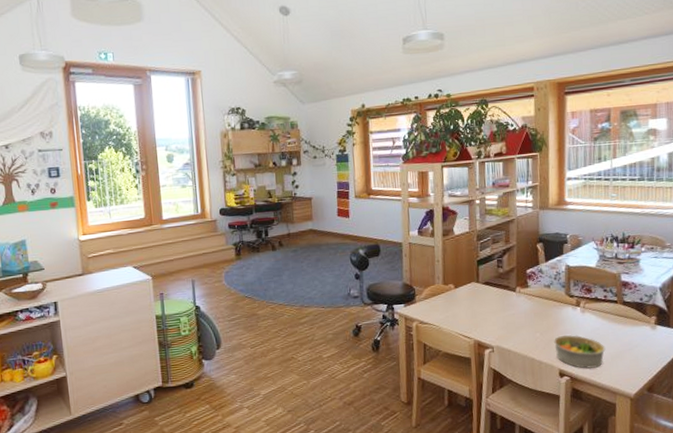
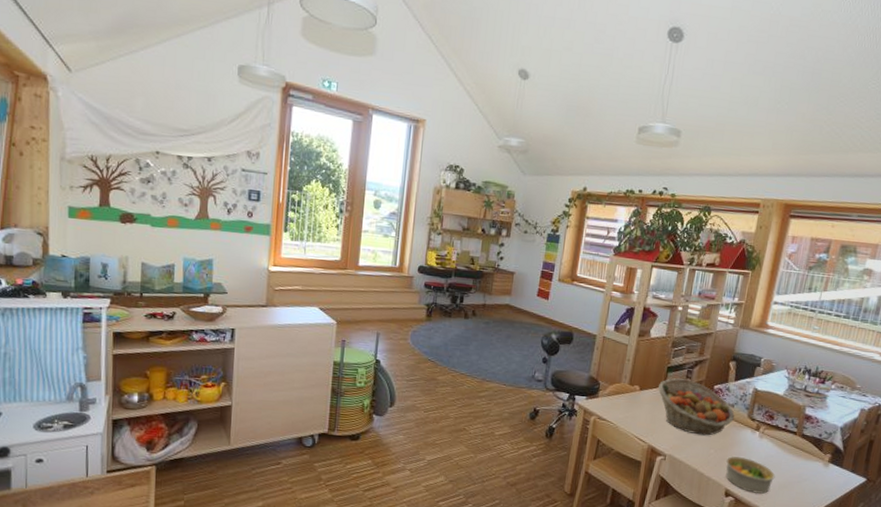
fruit basket: none [472,269,553,321] -> present [658,378,735,436]

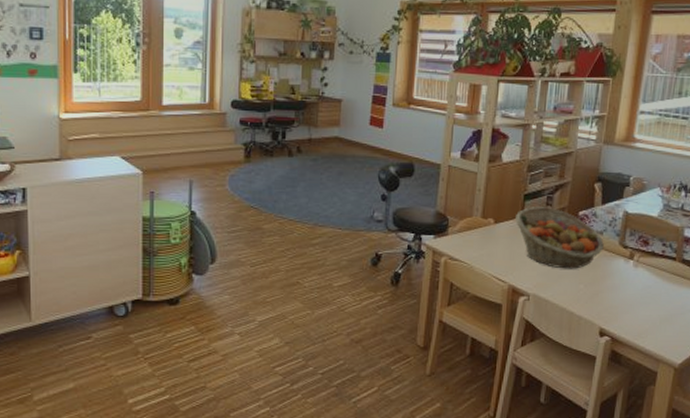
bowl: present [725,456,775,494] -> none [597,291,655,331]

